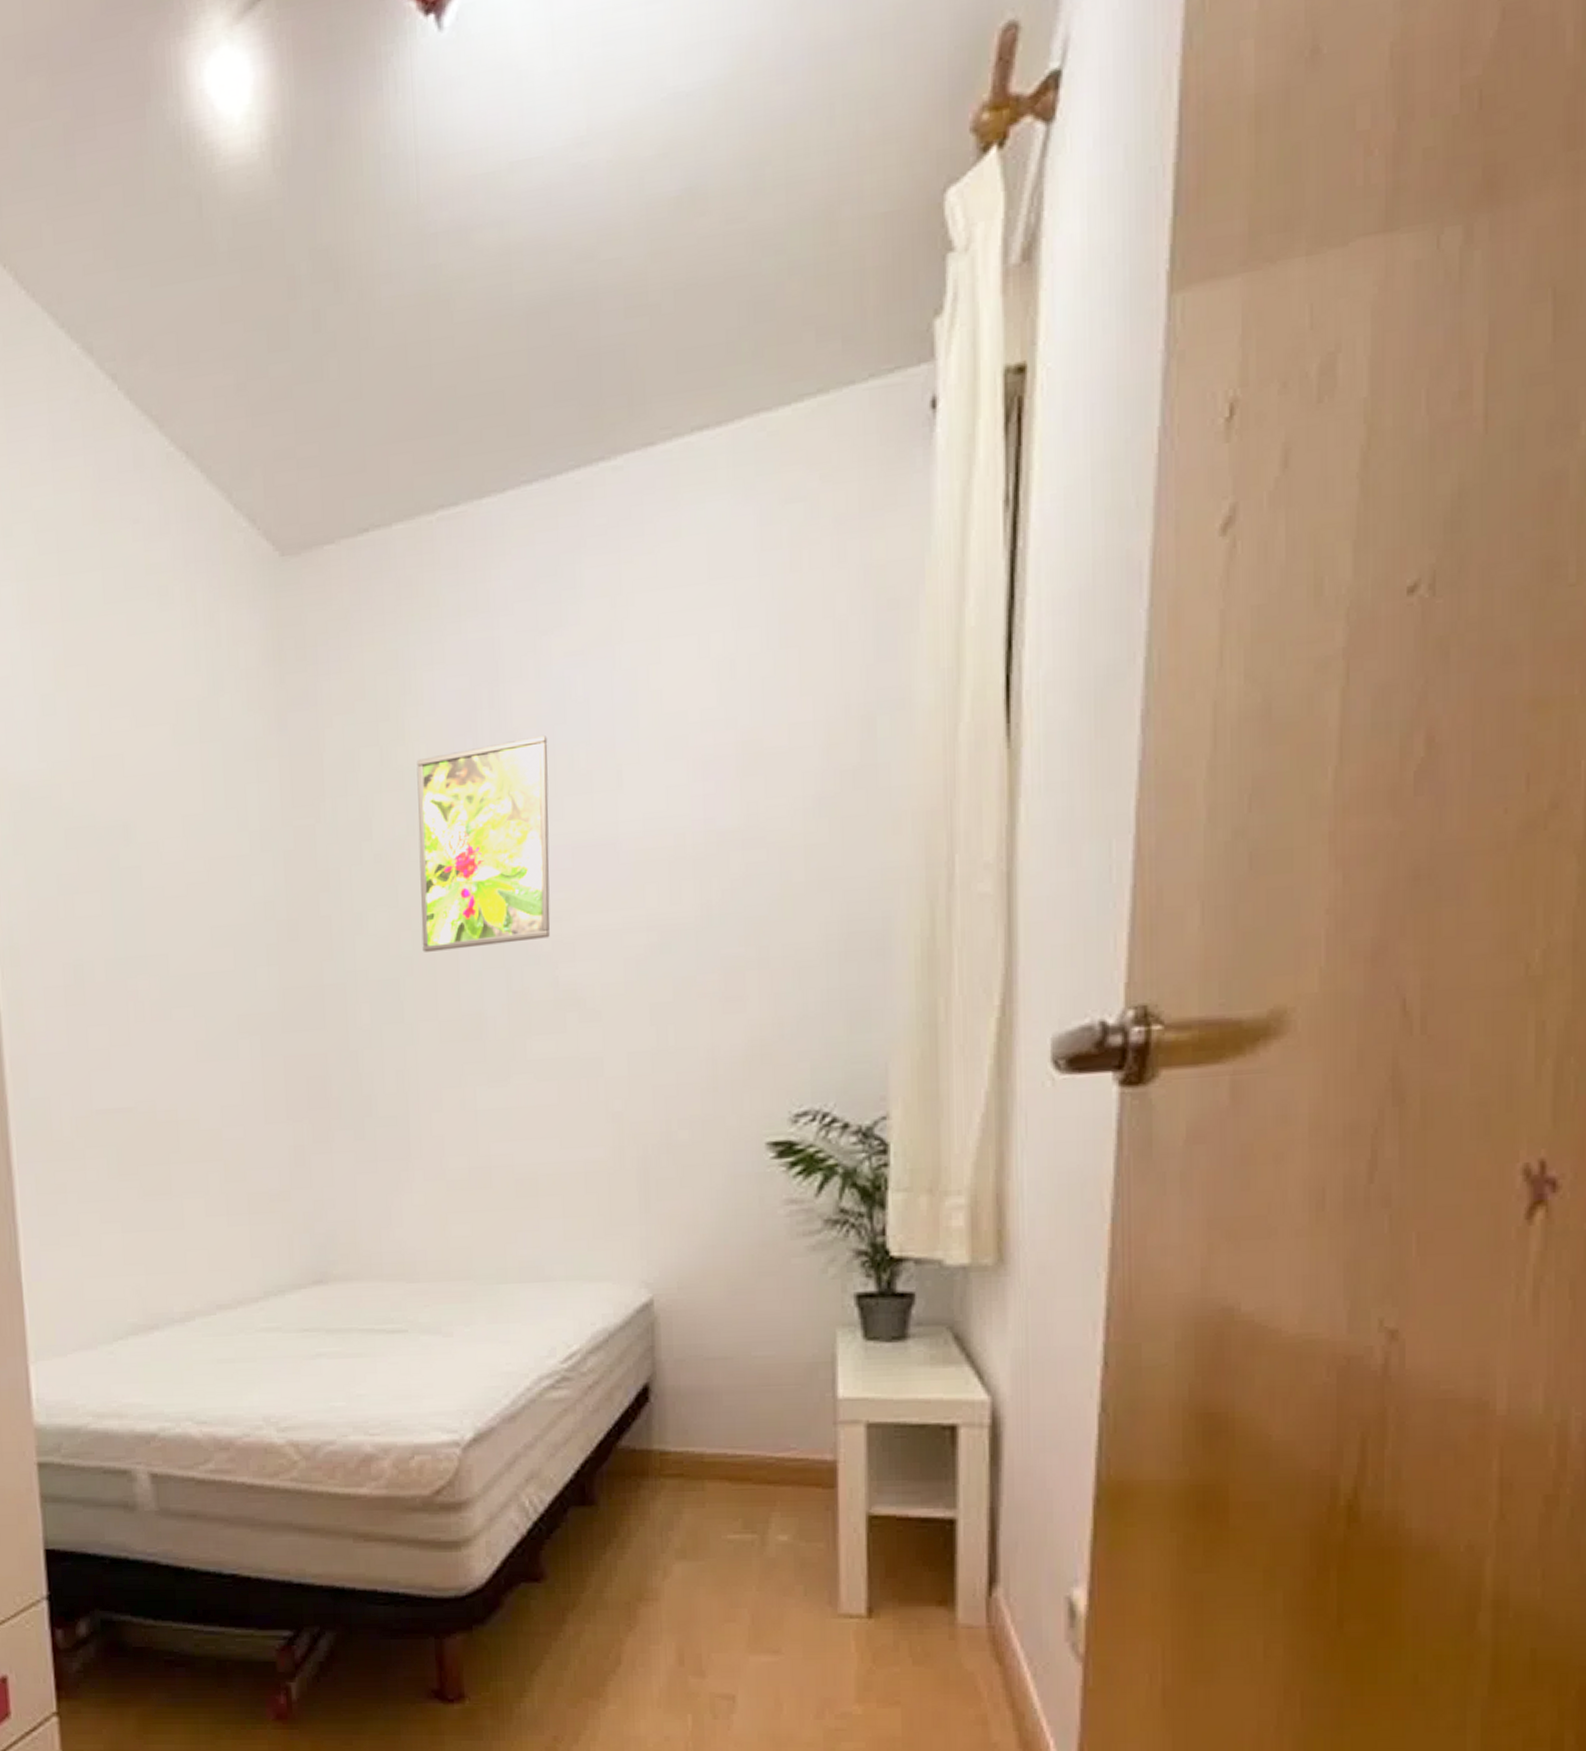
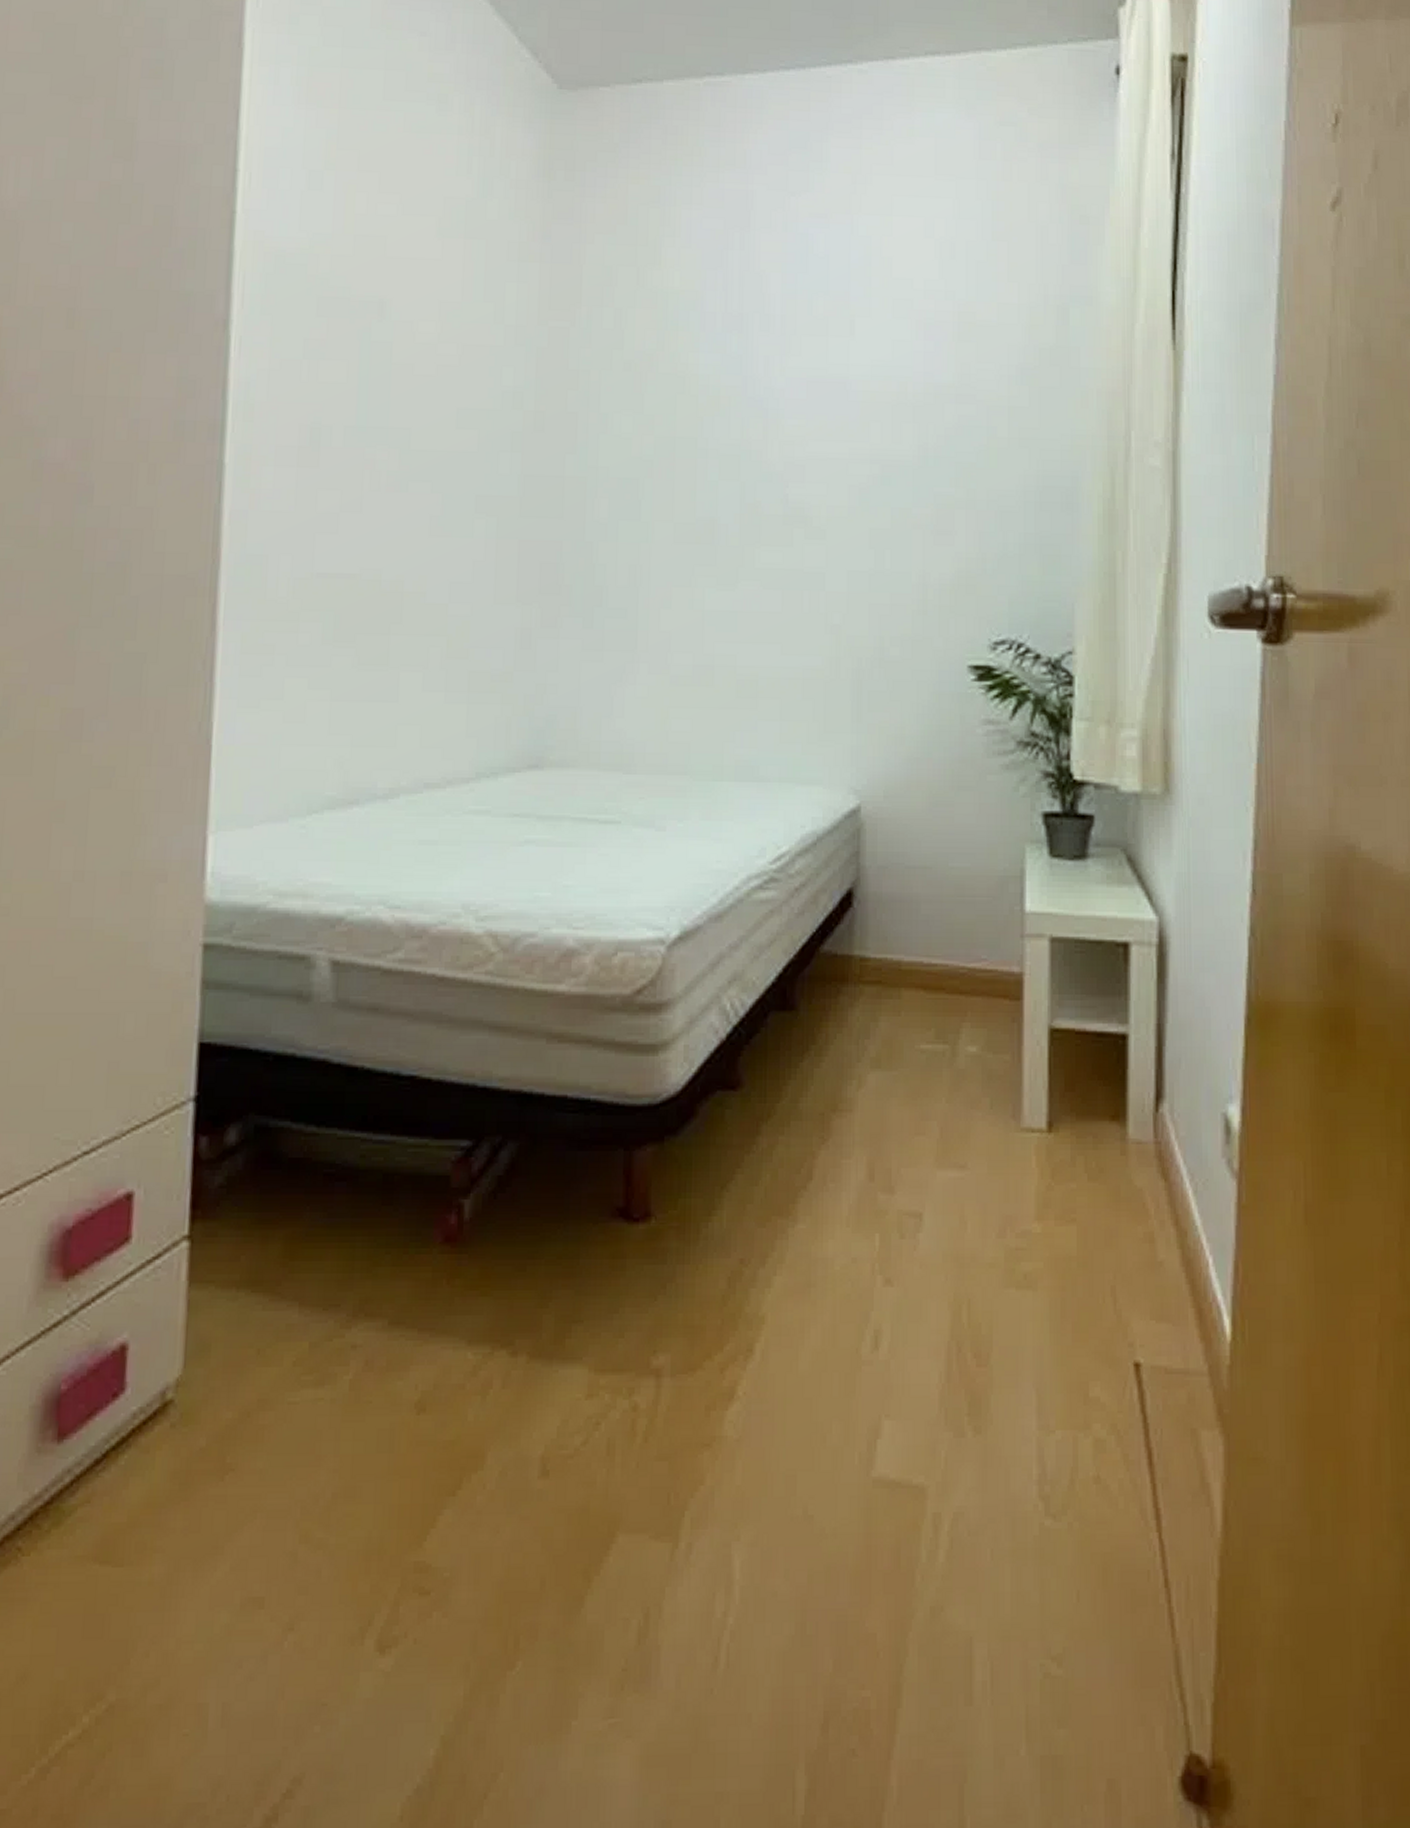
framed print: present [416,736,550,952] -> none [663,280,791,459]

